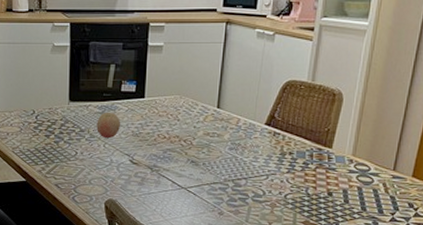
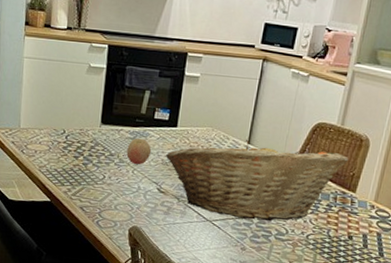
fruit basket: none [136,103,322,184] -> present [166,139,349,222]

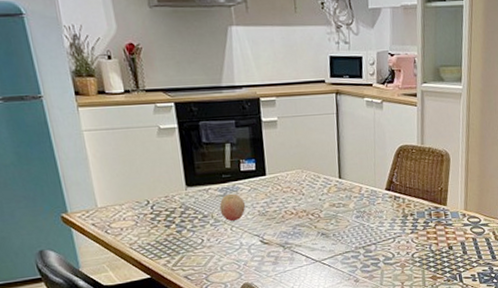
fruit basket: present [166,139,349,222] -> none [261,172,435,253]

